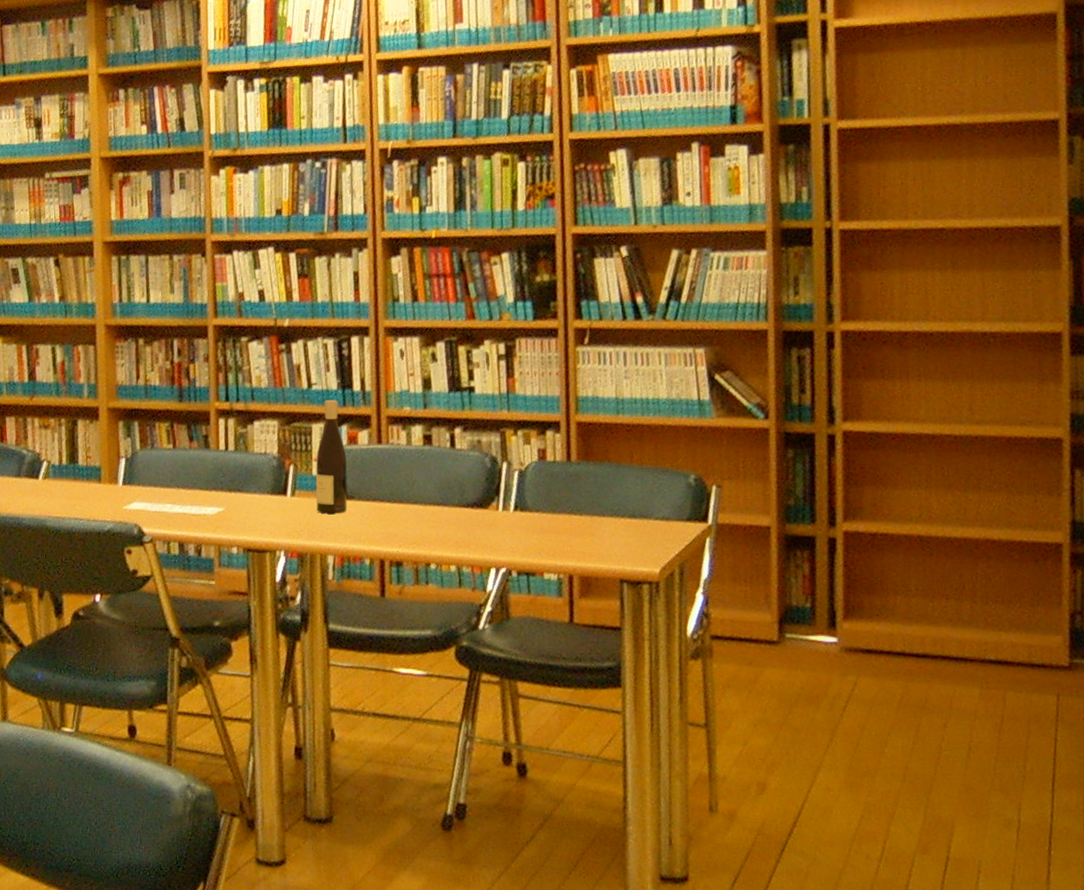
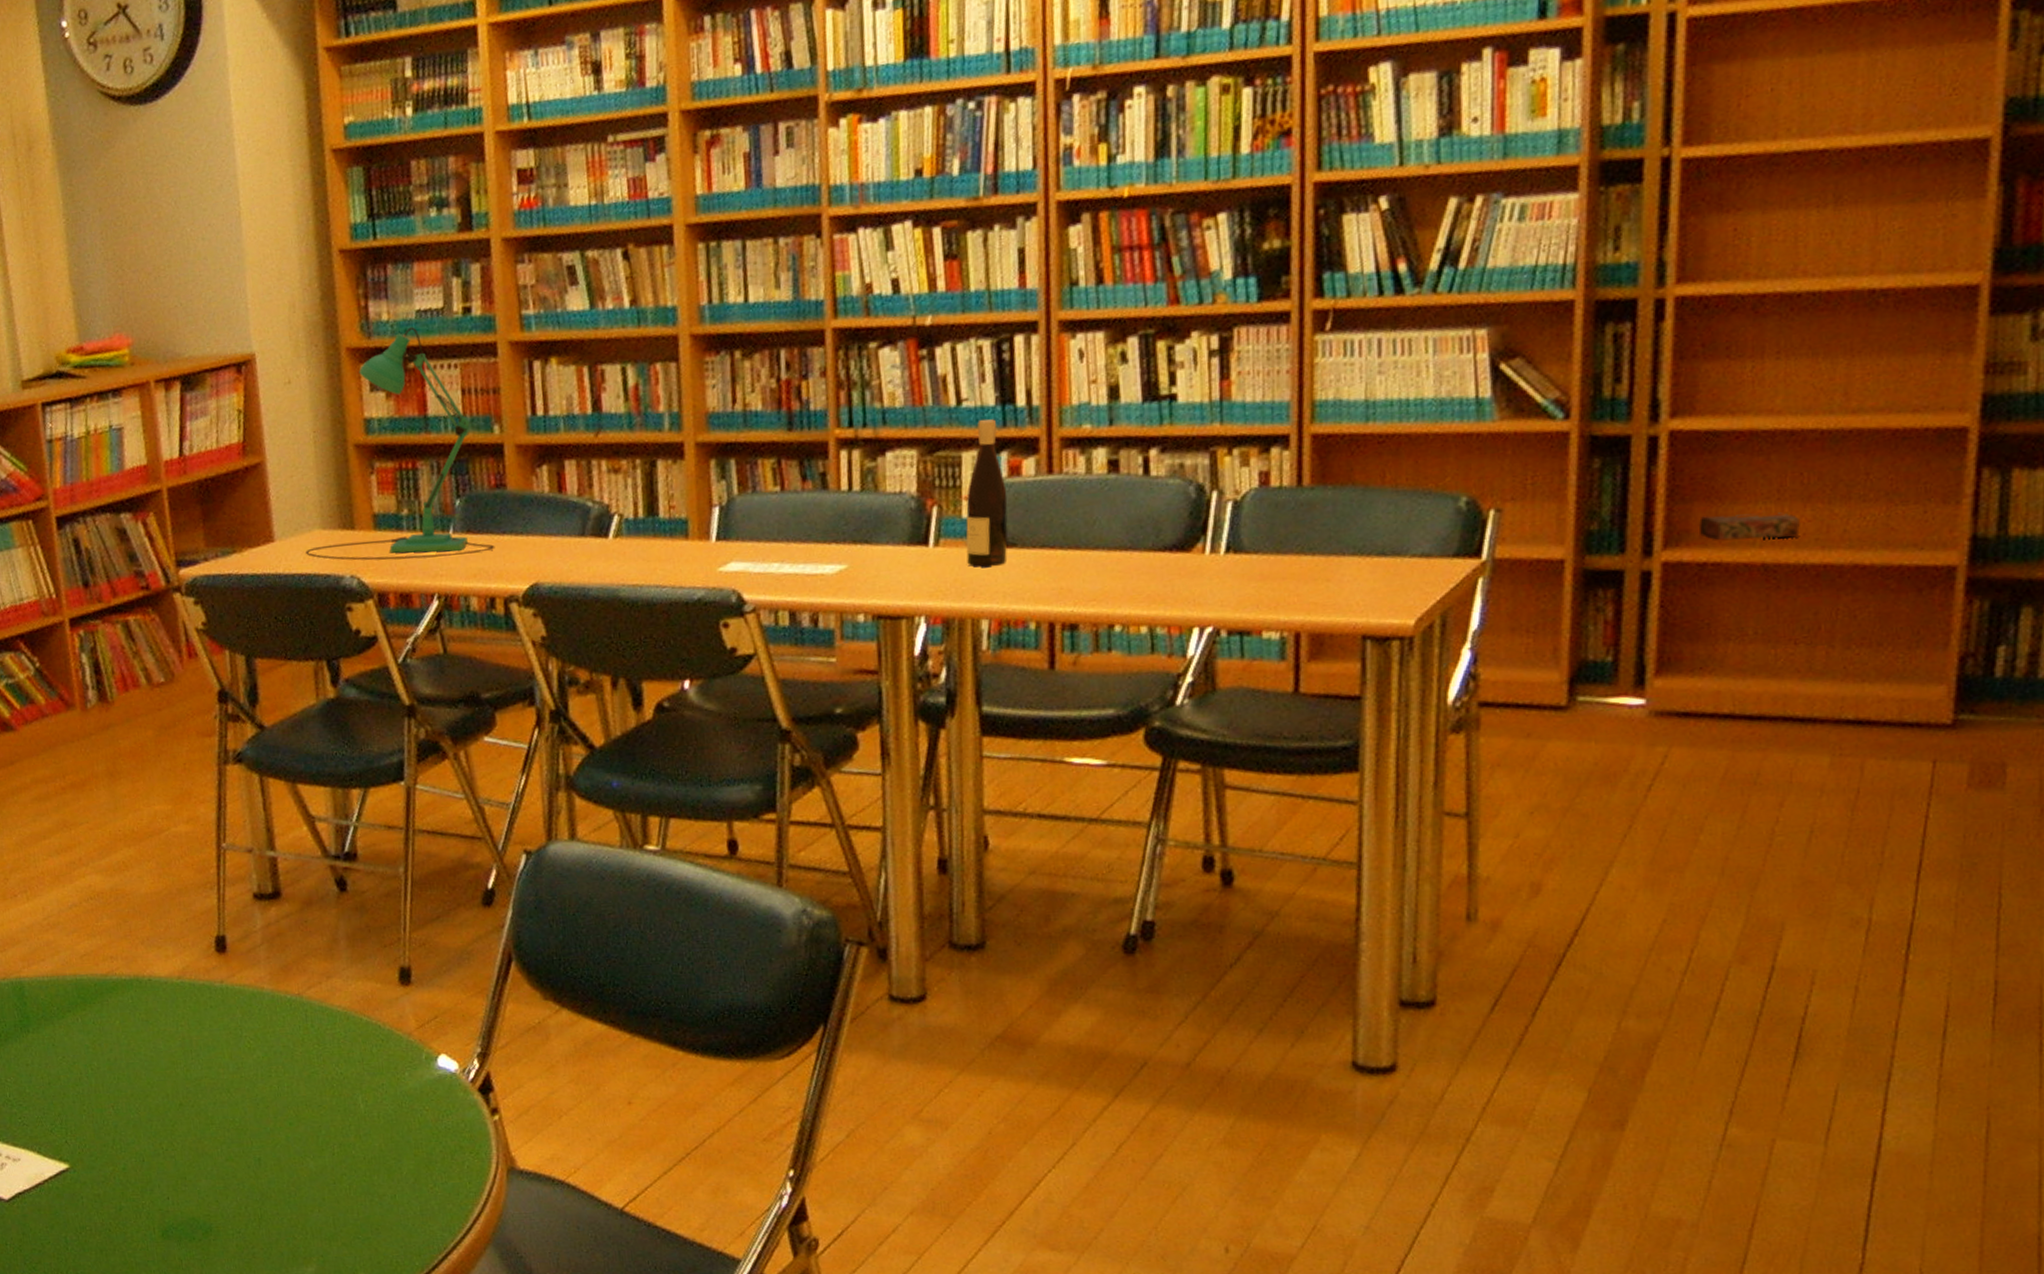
decorative box: none [869,497,944,517] -> present [1699,512,1800,541]

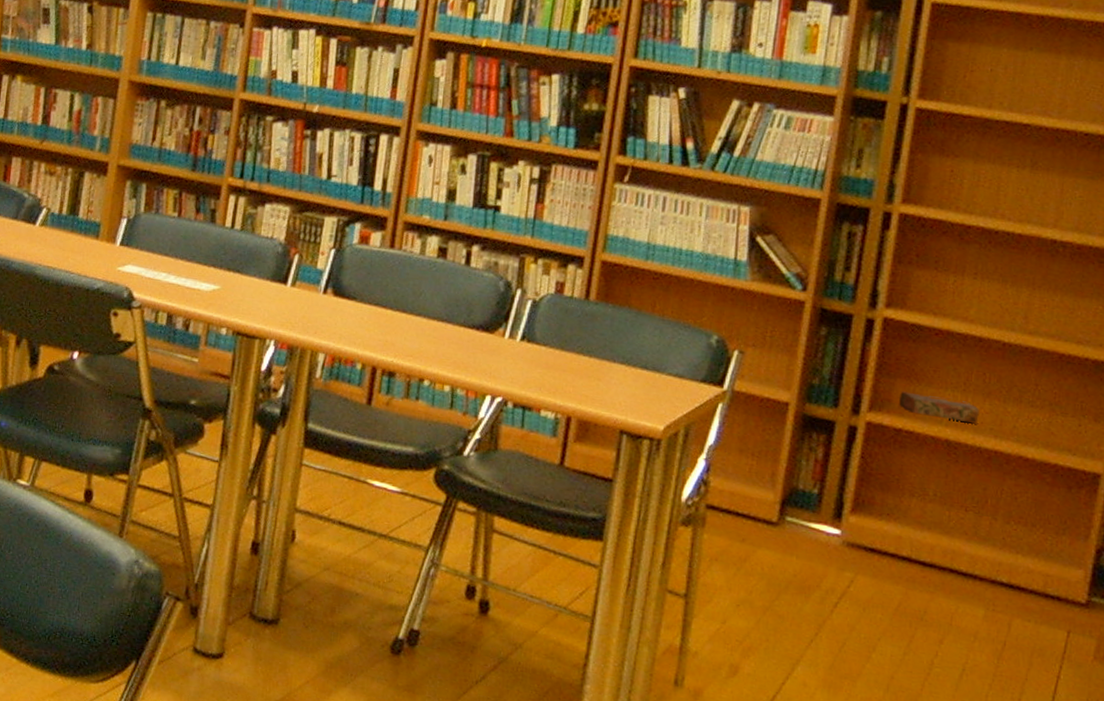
bottle: present [966,419,1008,567] -> none [315,194,357,313]

